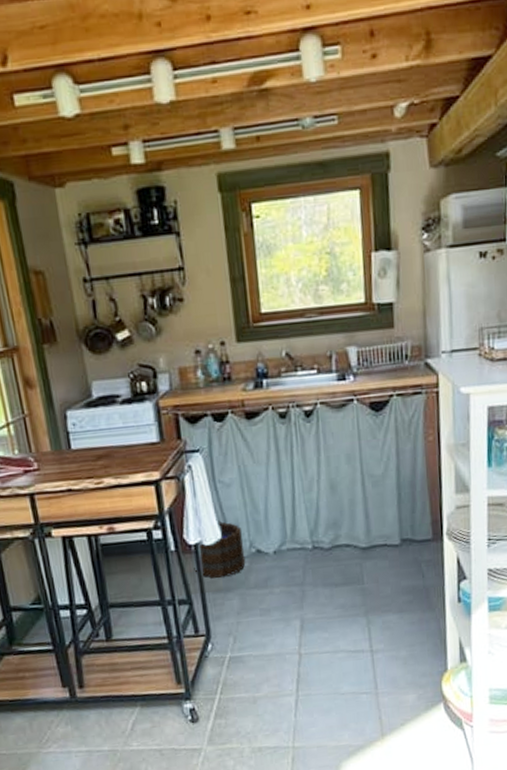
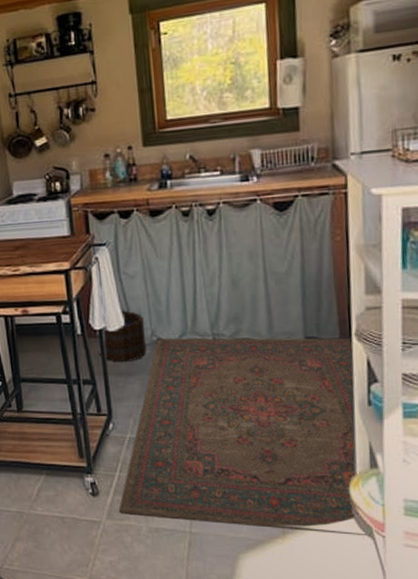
rug: none [220,537,460,738] -> present [118,338,370,537]

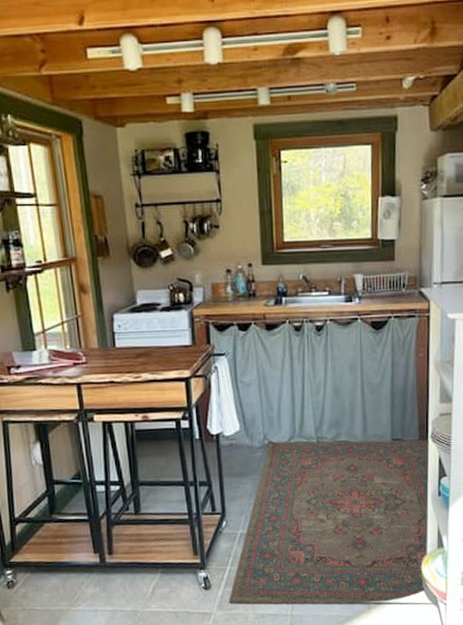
bucket: present [98,308,147,363] -> none [214,414,259,465]

